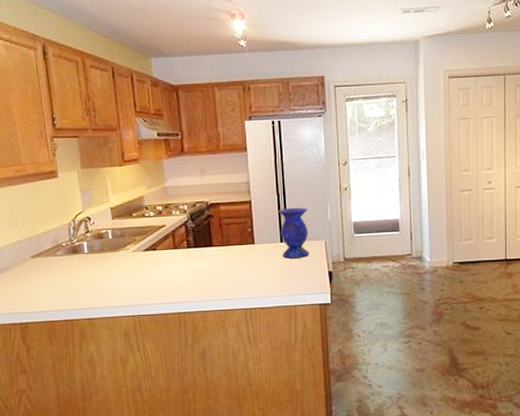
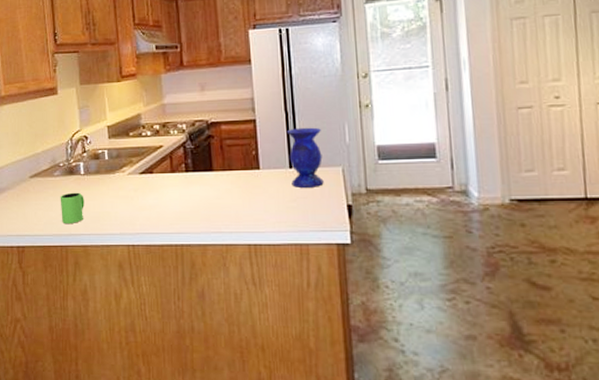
mug: none [63,270,89,299] -> present [60,192,84,223]

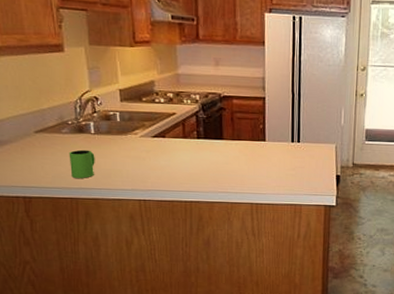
vase: present [286,127,324,187] -> none [291,108,321,159]

